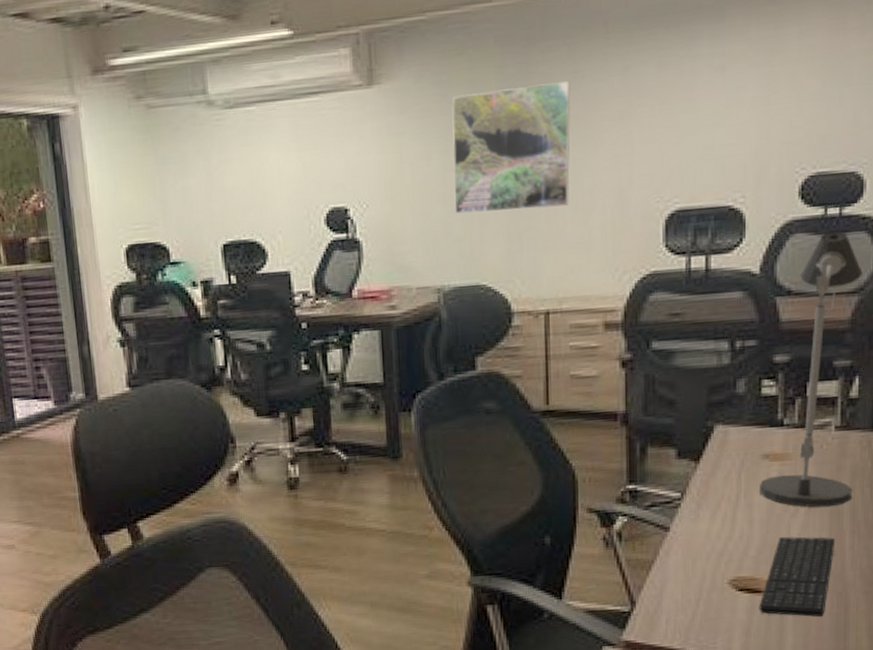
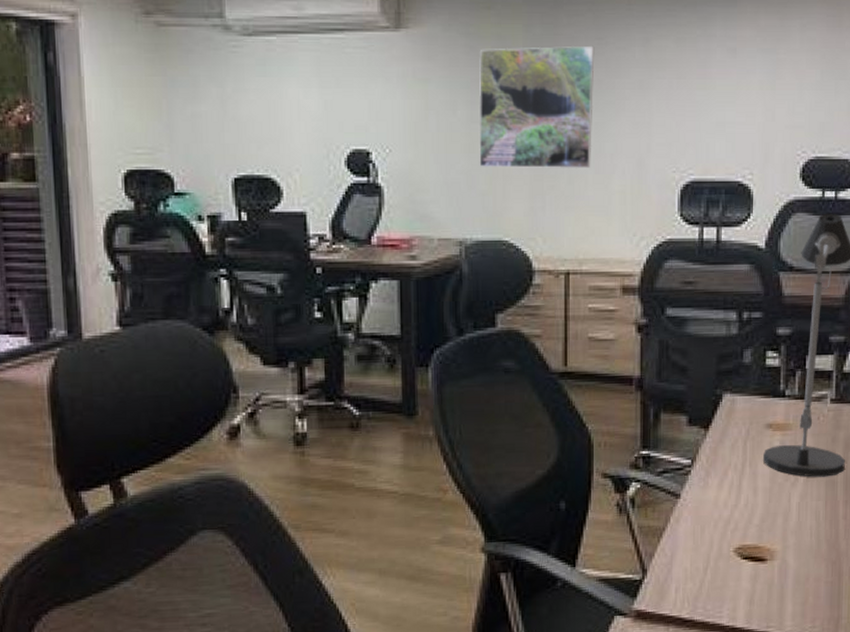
keyboard: present [759,537,836,618] -> none [761,506,831,586]

